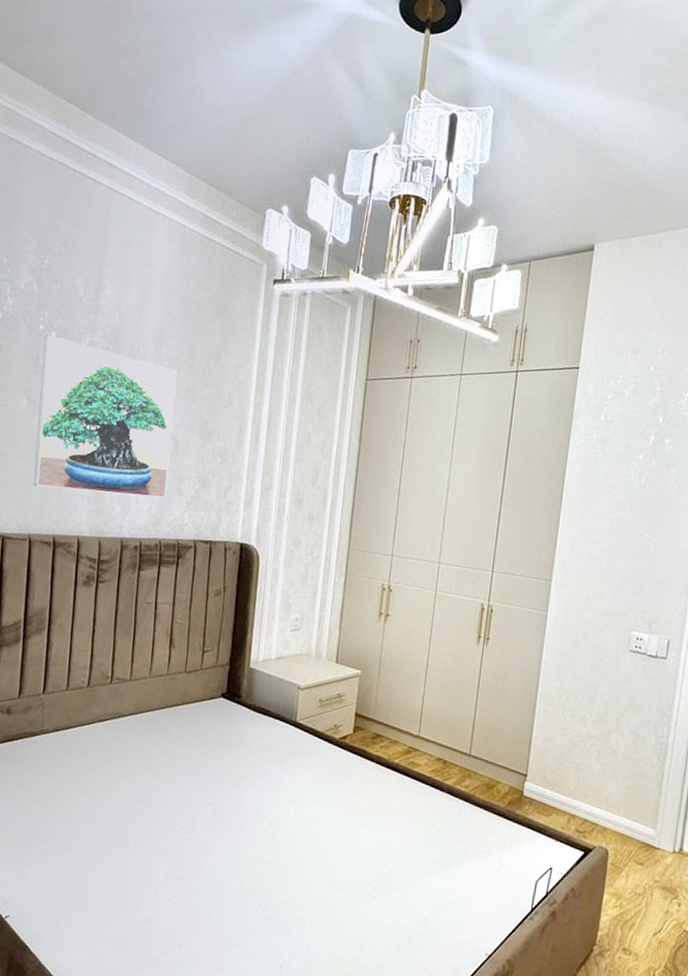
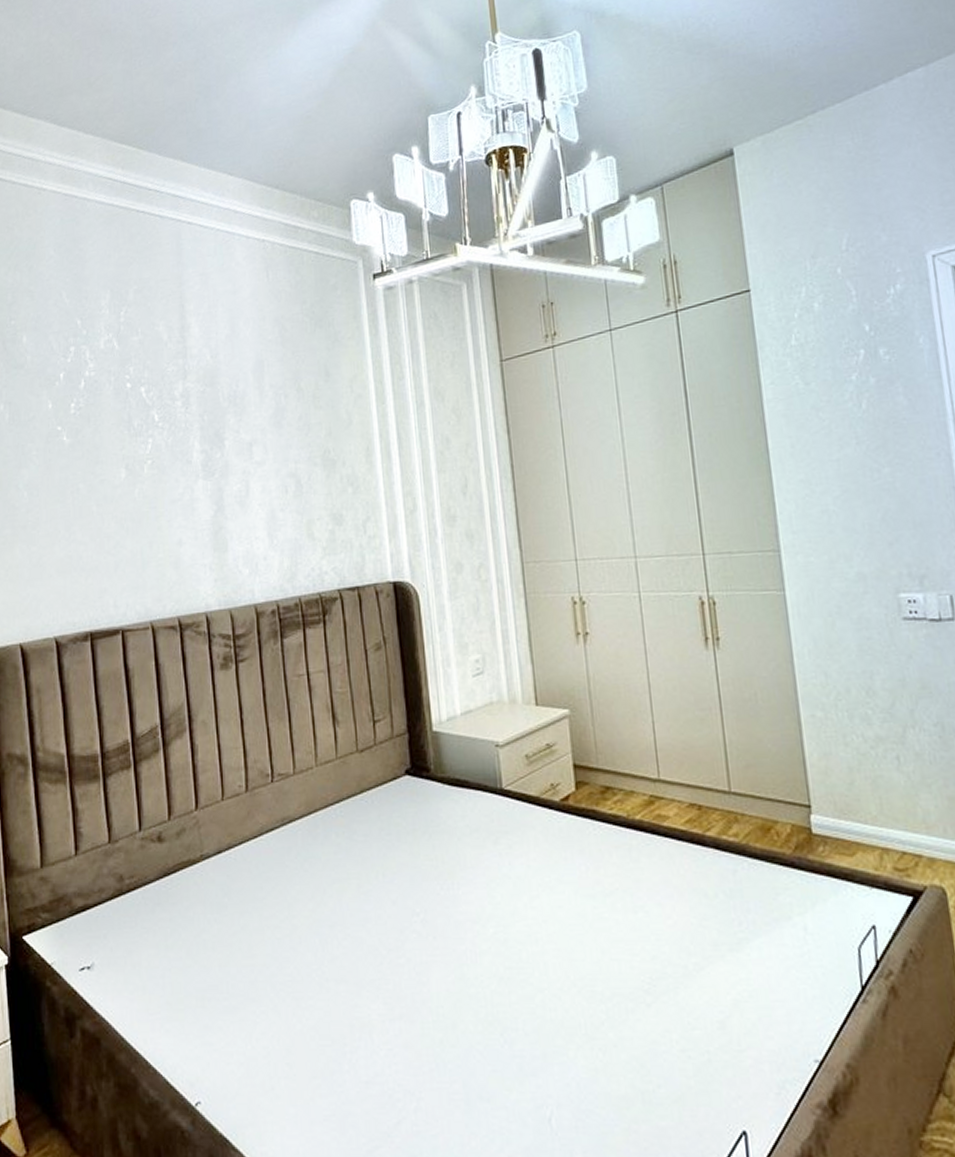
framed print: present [33,335,177,498] -> none [133,391,297,565]

